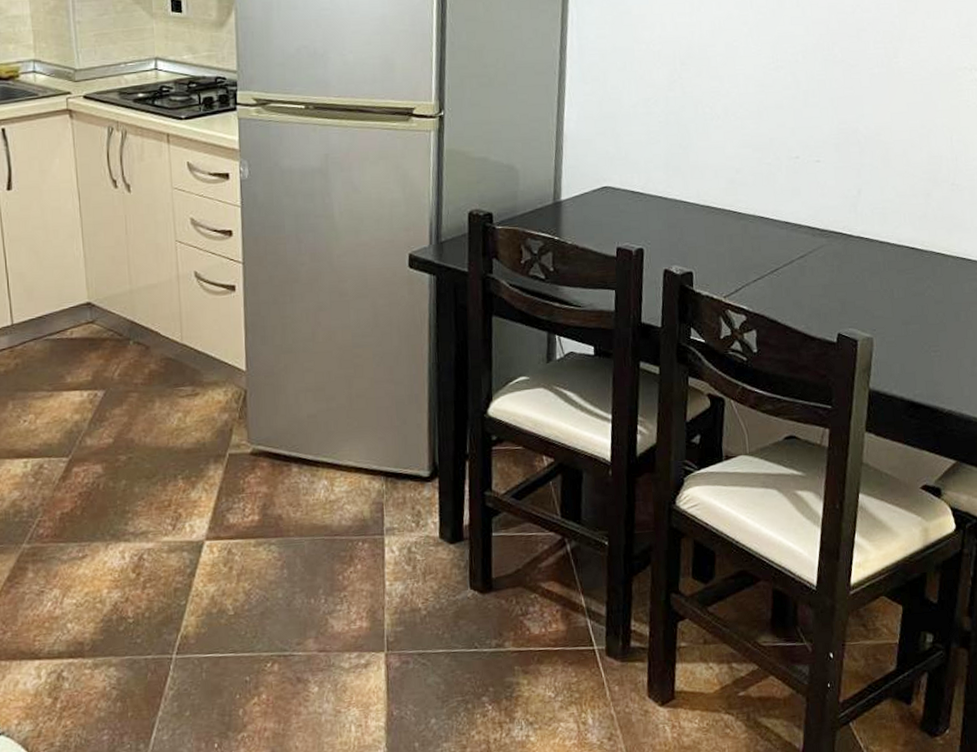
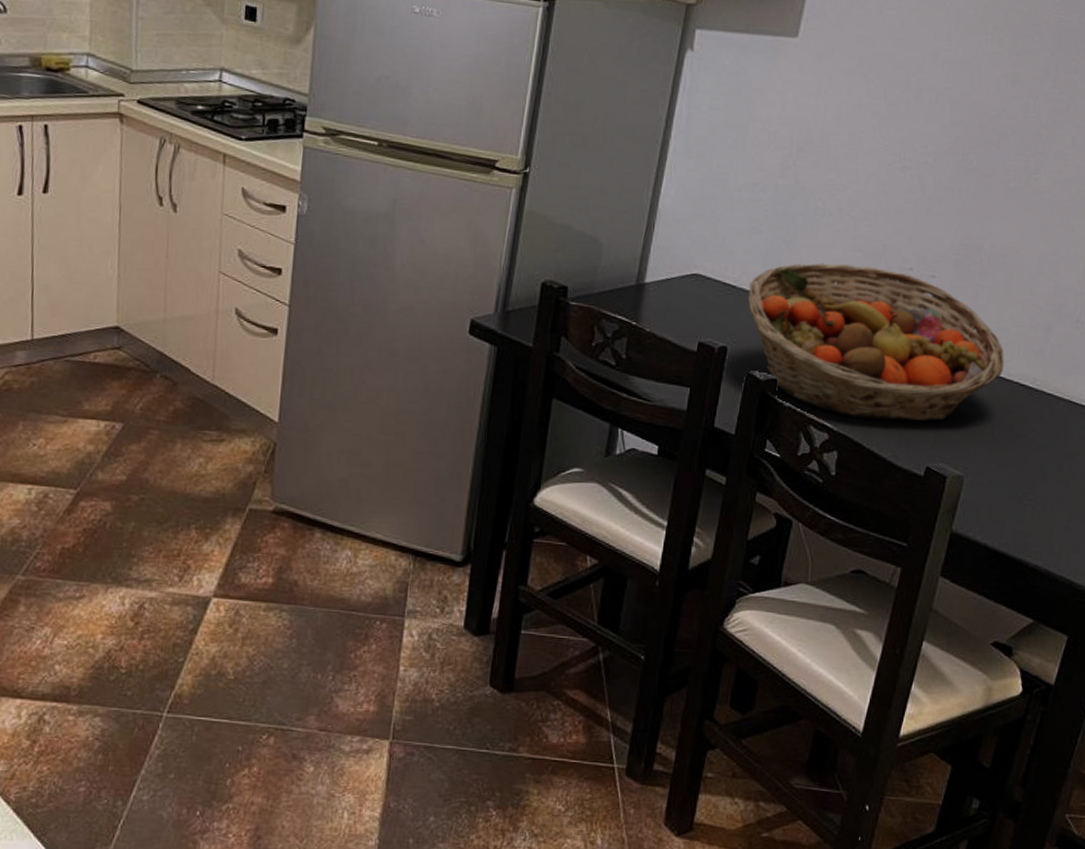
fruit basket: none [655,159,894,298] -> present [747,263,1004,422]

